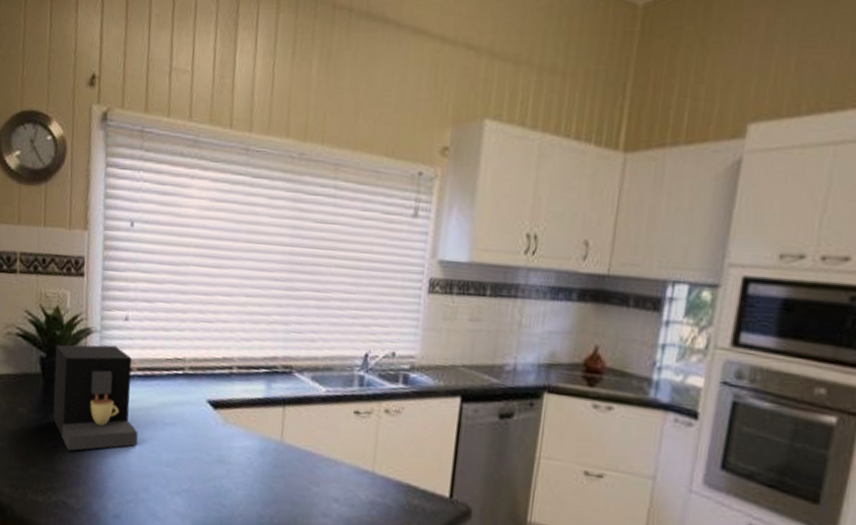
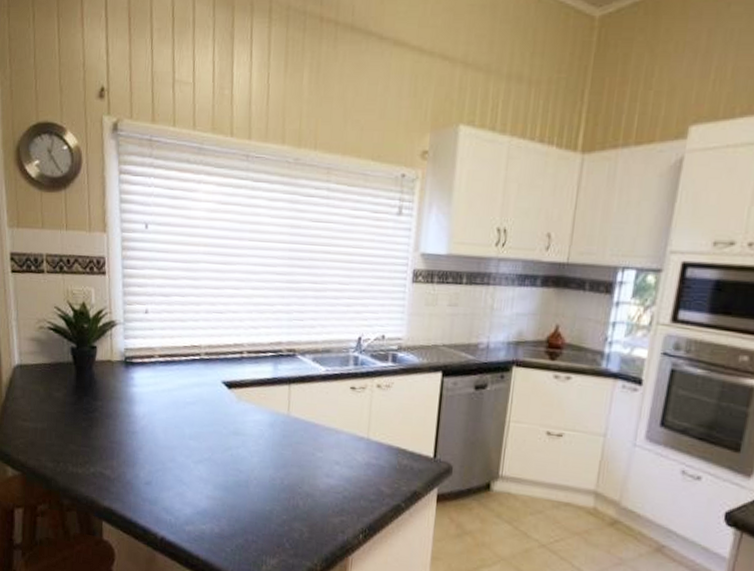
coffee maker: present [53,344,138,451] -> none [84,335,163,429]

